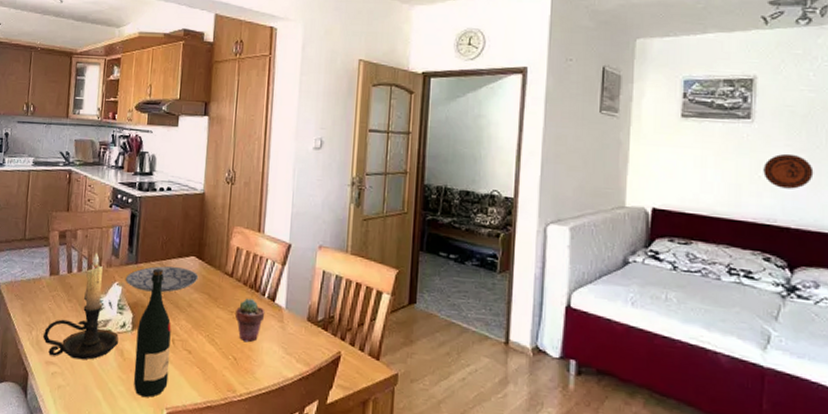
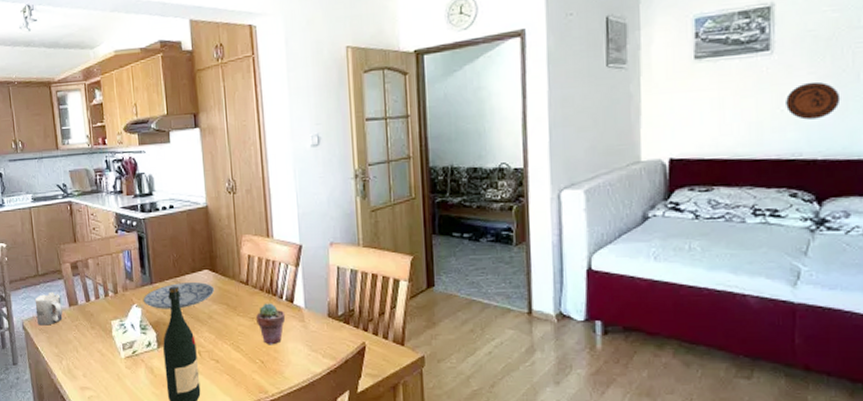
mug: none [15,257,43,292] -> present [34,291,63,326]
candle holder: present [42,252,119,360] -> none [73,278,146,382]

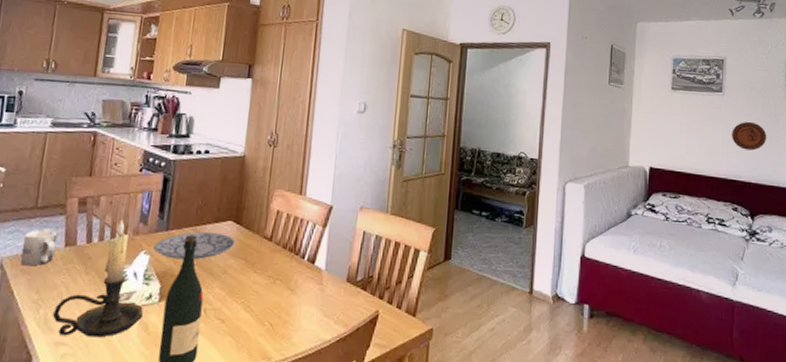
candle holder: none [73,278,146,382] -> present [52,219,143,338]
potted succulent: present [256,303,286,345] -> none [273,262,305,307]

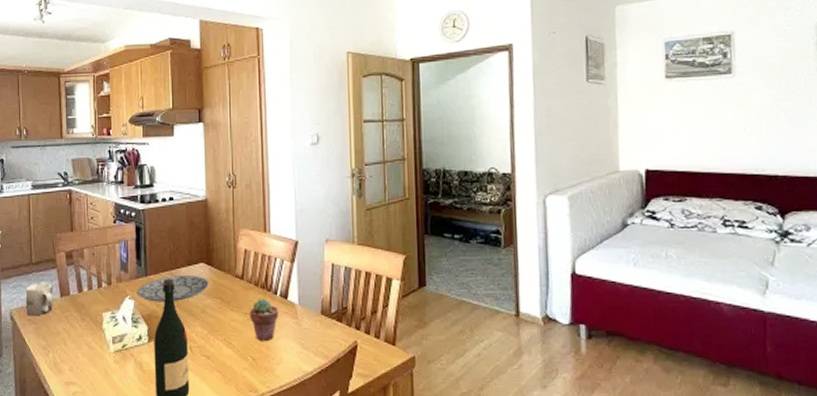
candle holder: present [52,219,143,338] -> none [59,269,136,377]
potted succulent: none [273,262,305,307] -> present [250,299,279,342]
decorative plate: present [732,121,767,151] -> none [748,103,796,138]

